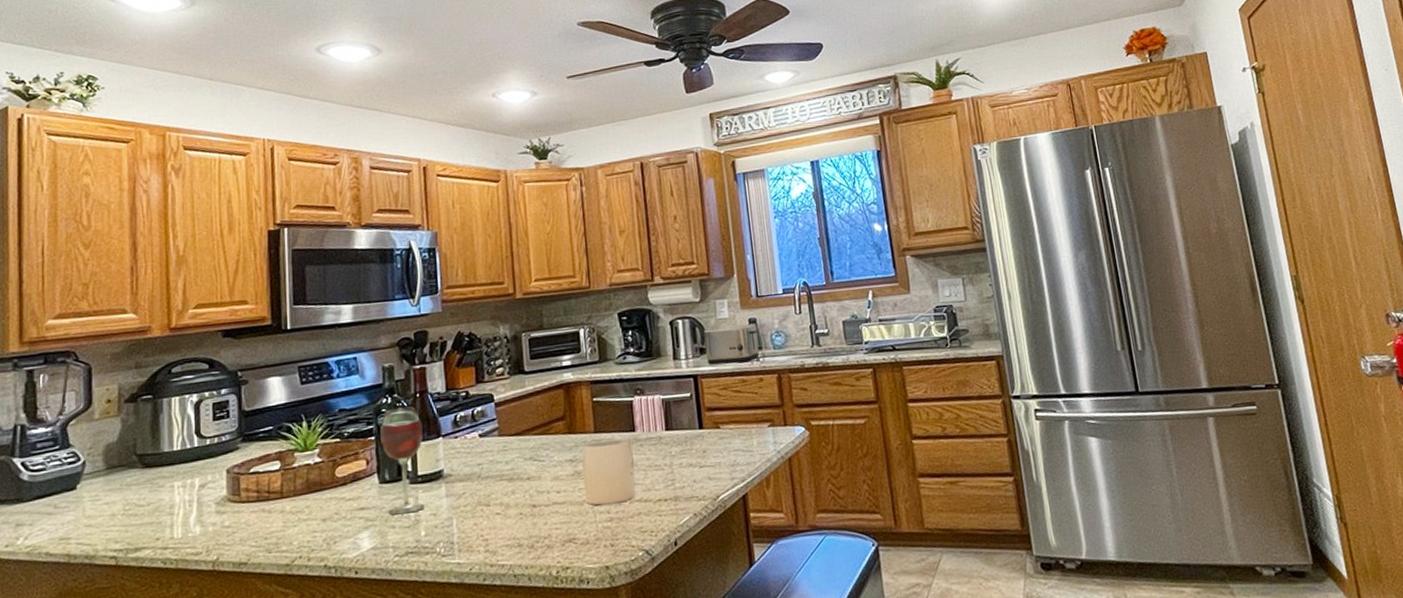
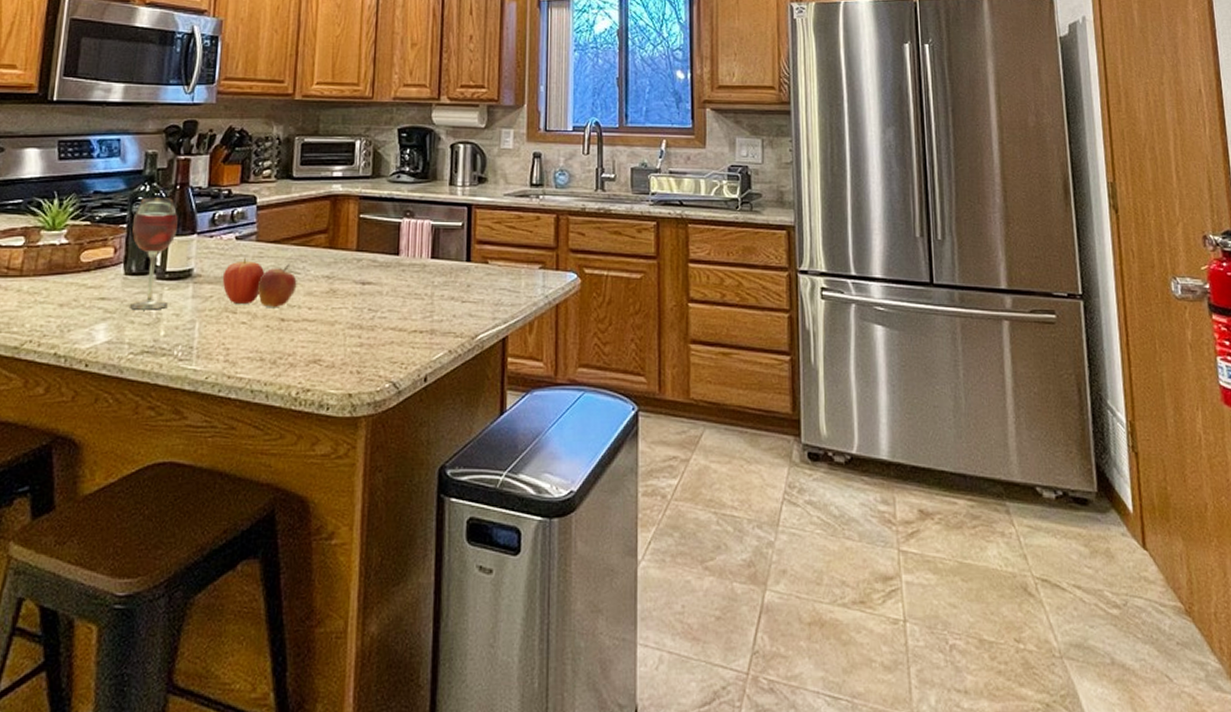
fruit: none [472,453,512,497] -> present [222,257,265,304]
fruit: none [506,453,543,496] -> present [257,264,297,307]
mug: present [581,438,636,506] -> none [337,259,394,329]
toaster: present [704,323,760,364] -> none [484,157,542,198]

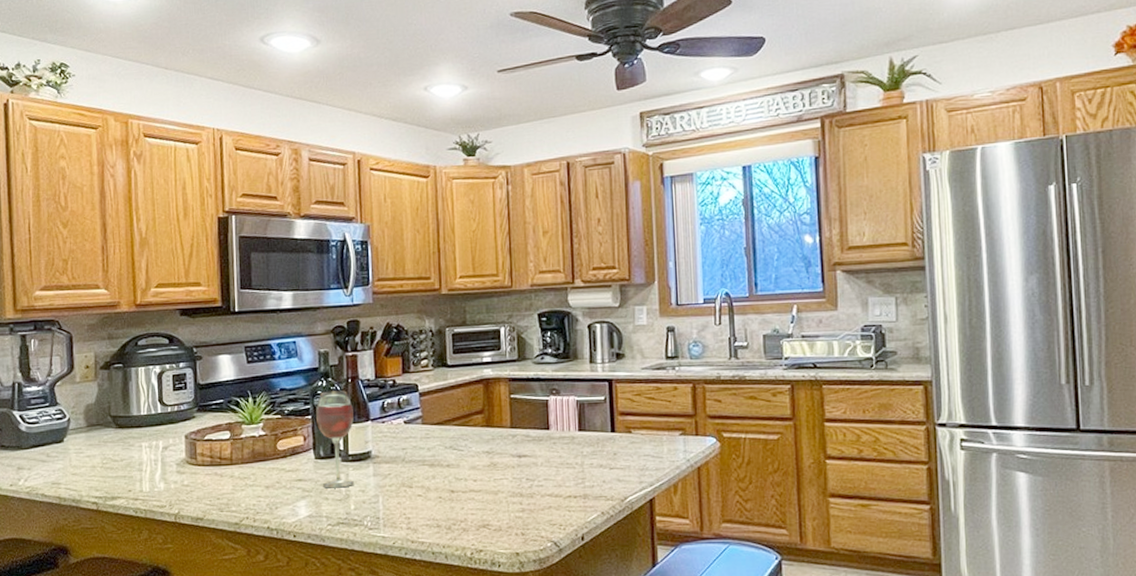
fruit: present [222,257,265,304] -> none [397,439,433,479]
fruit: present [257,264,297,307] -> none [427,442,462,481]

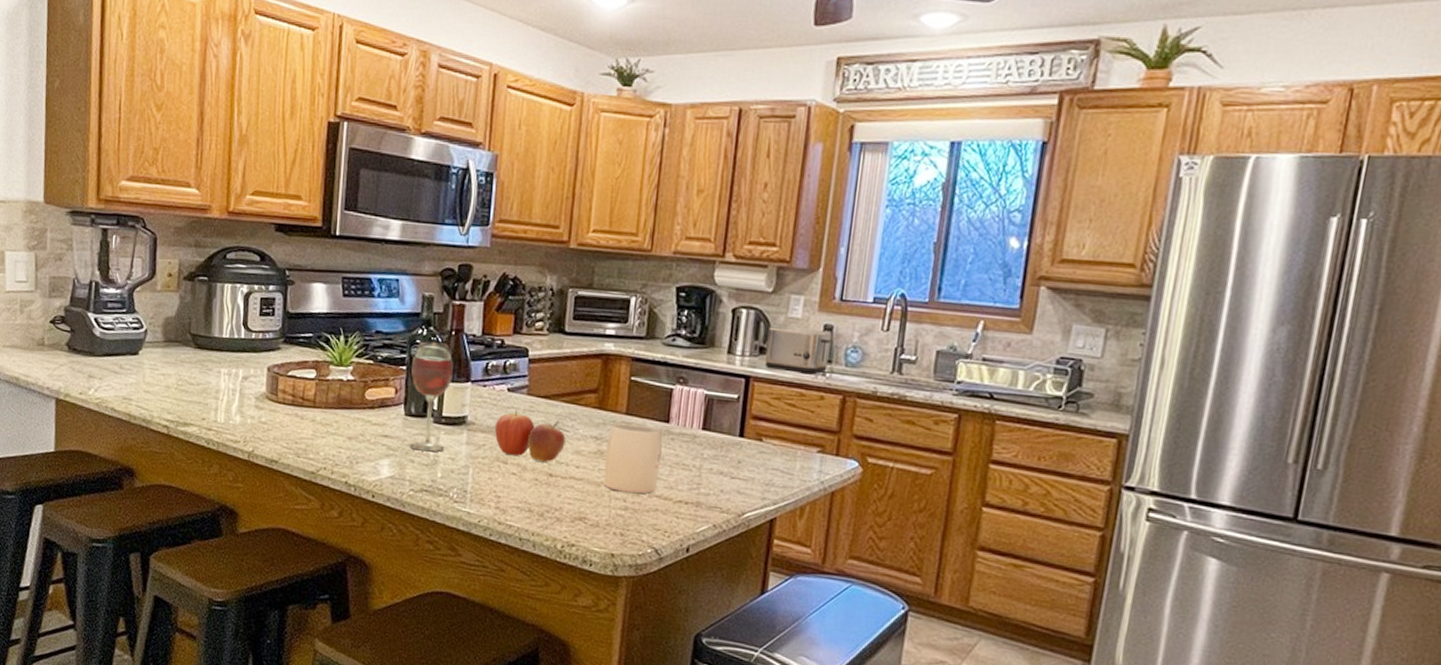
fruit: none [397,439,433,479] -> present [494,410,535,456]
fruit: none [427,442,462,481] -> present [527,421,566,462]
mug: none [497,434,548,496] -> present [603,423,663,494]
toaster: none [621,331,676,371] -> present [765,326,832,374]

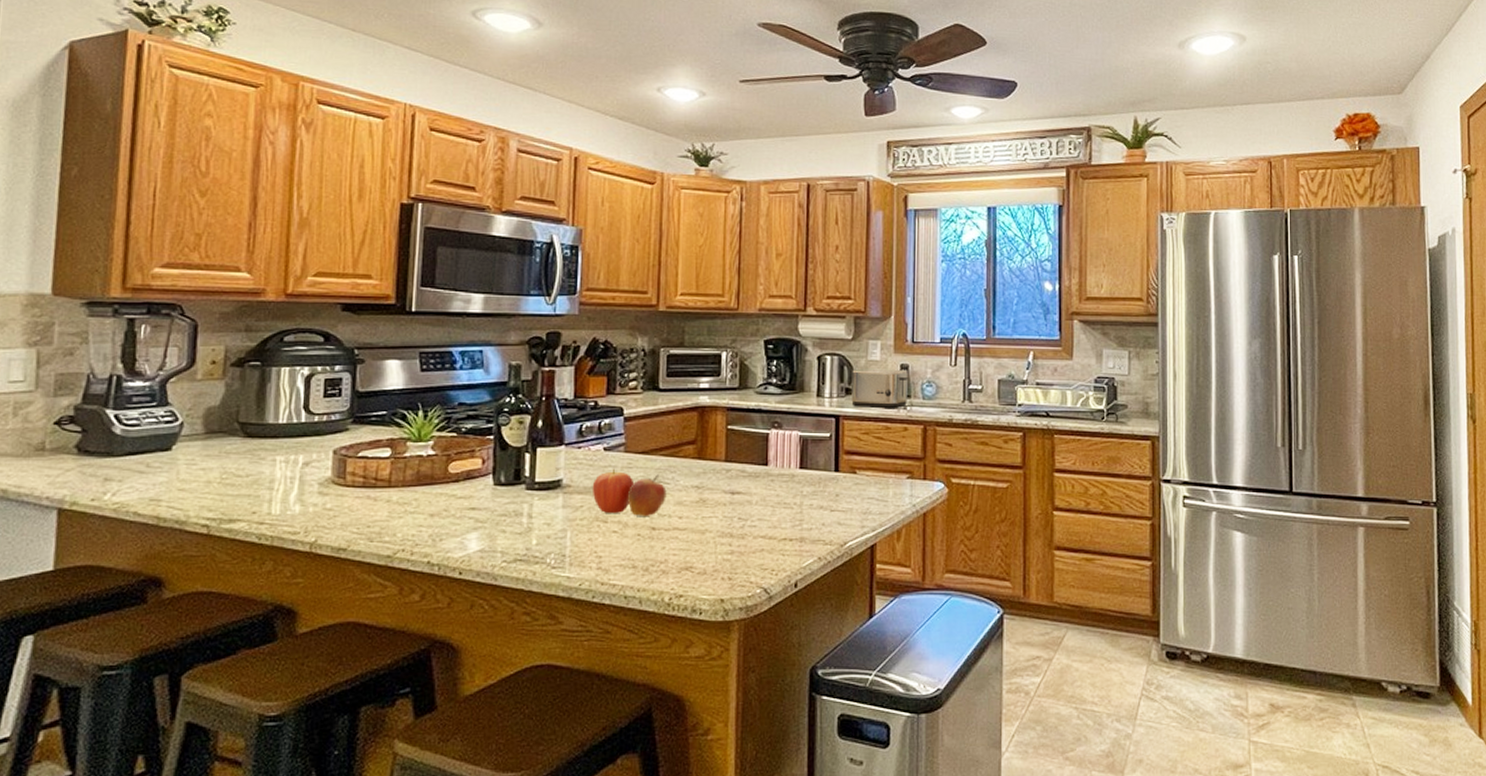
wineglass: present [409,341,454,452] -> none [499,409,545,520]
mug: present [603,423,663,494] -> none [707,469,763,537]

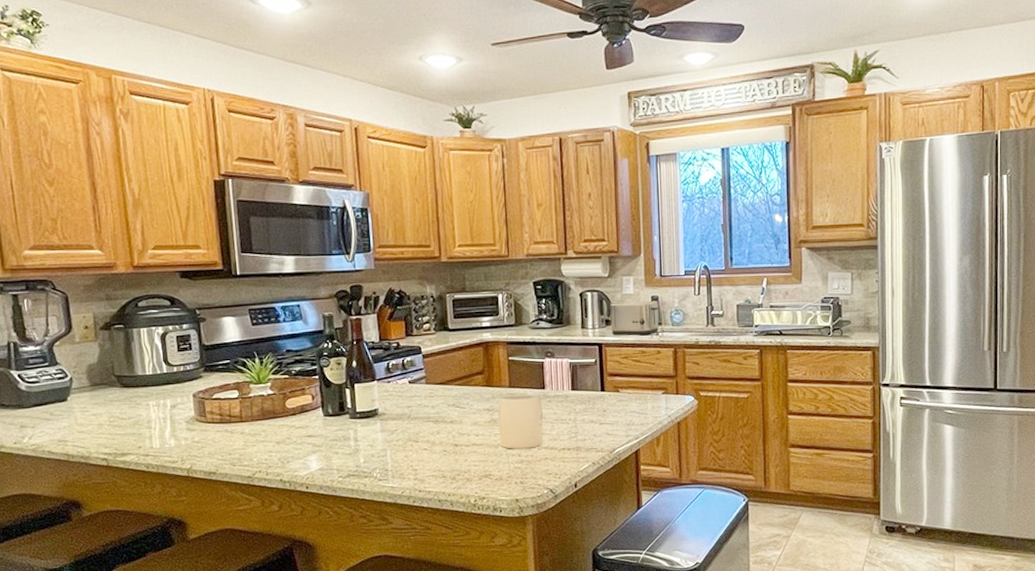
fruit: present [592,468,635,513] -> none [402,397,437,434]
fruit: present [627,474,667,516] -> none [432,401,464,436]
mug: none [707,469,763,537] -> present [497,393,544,449]

